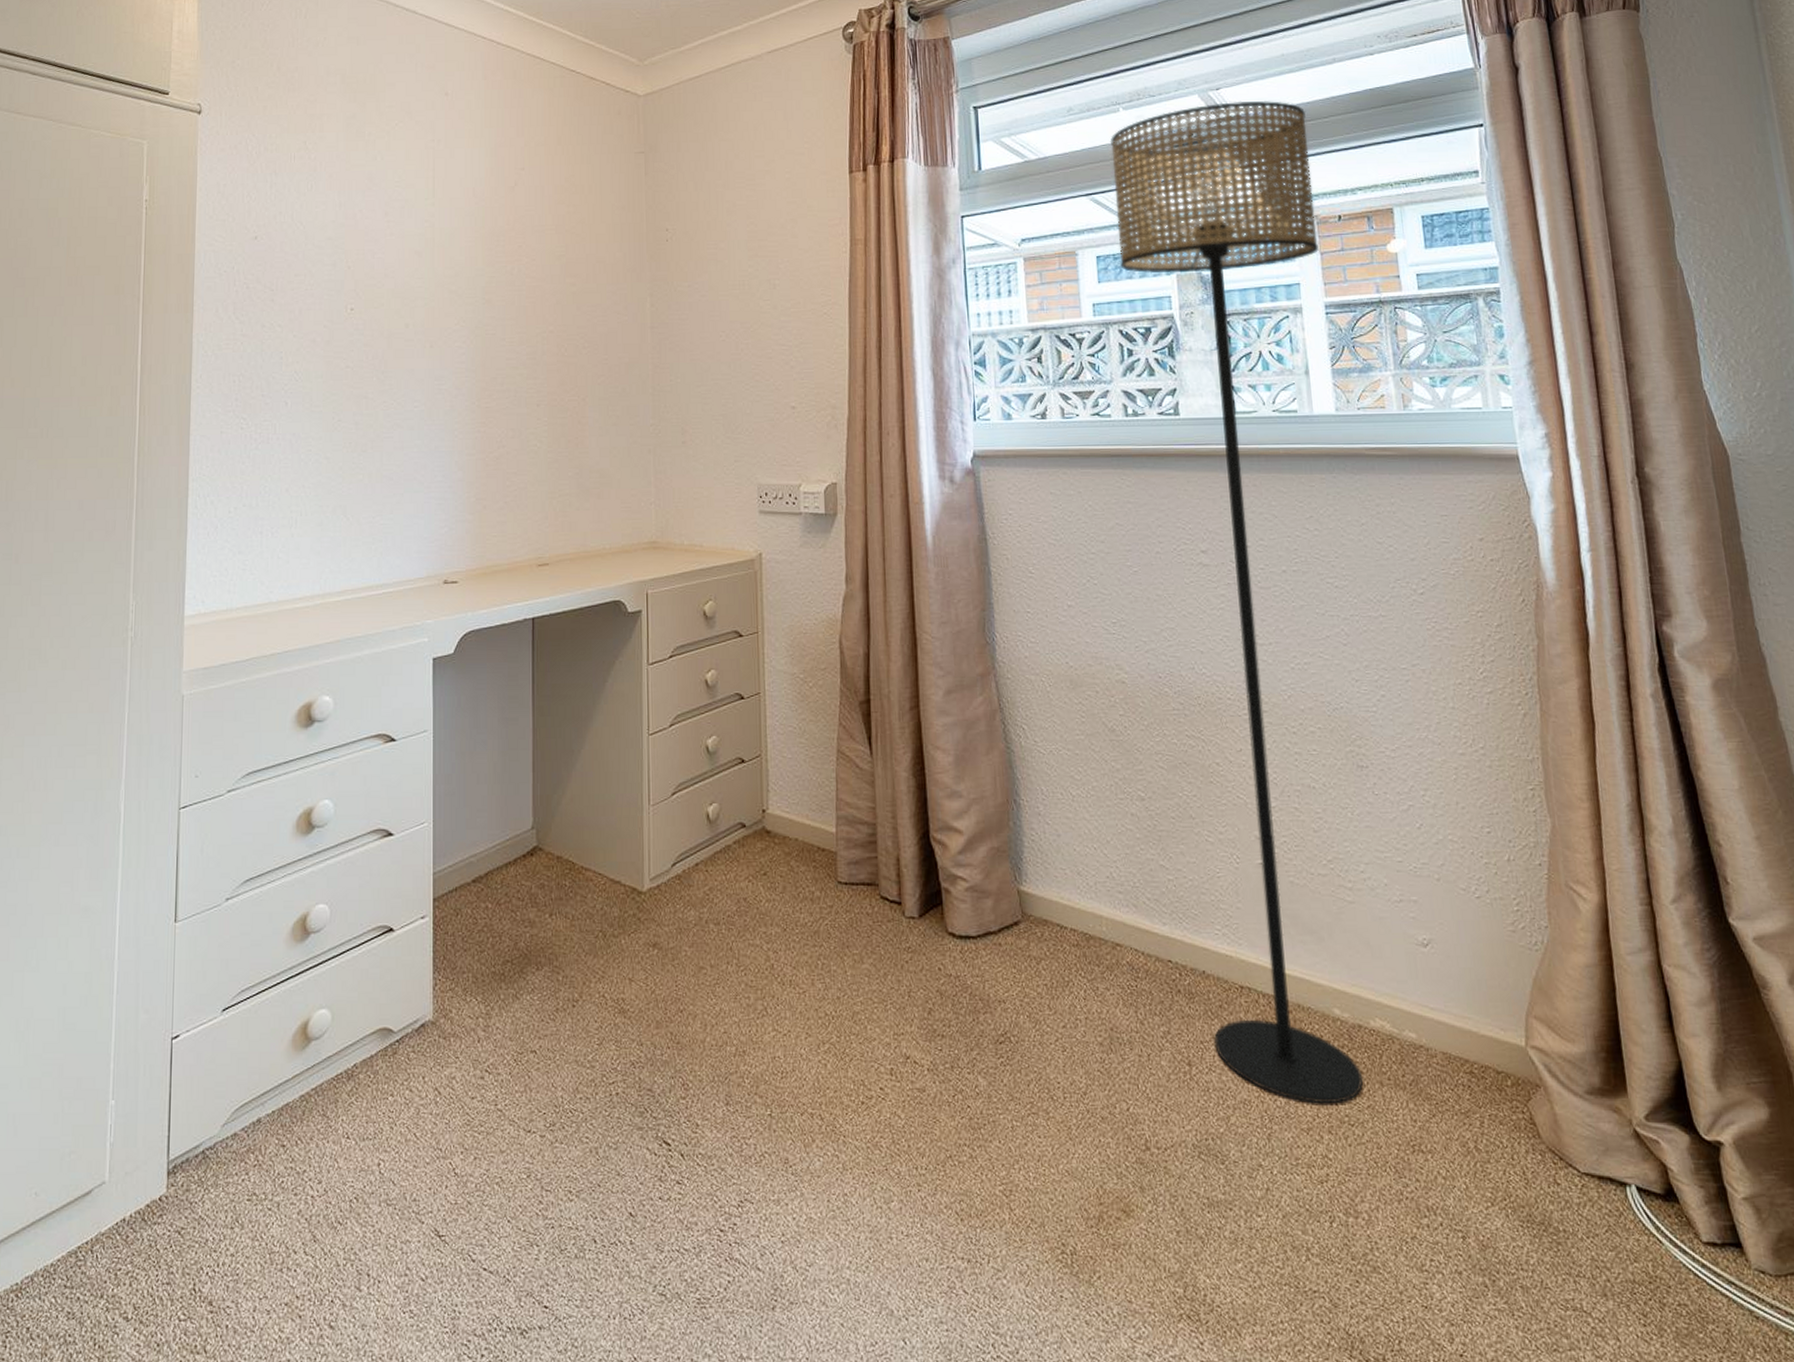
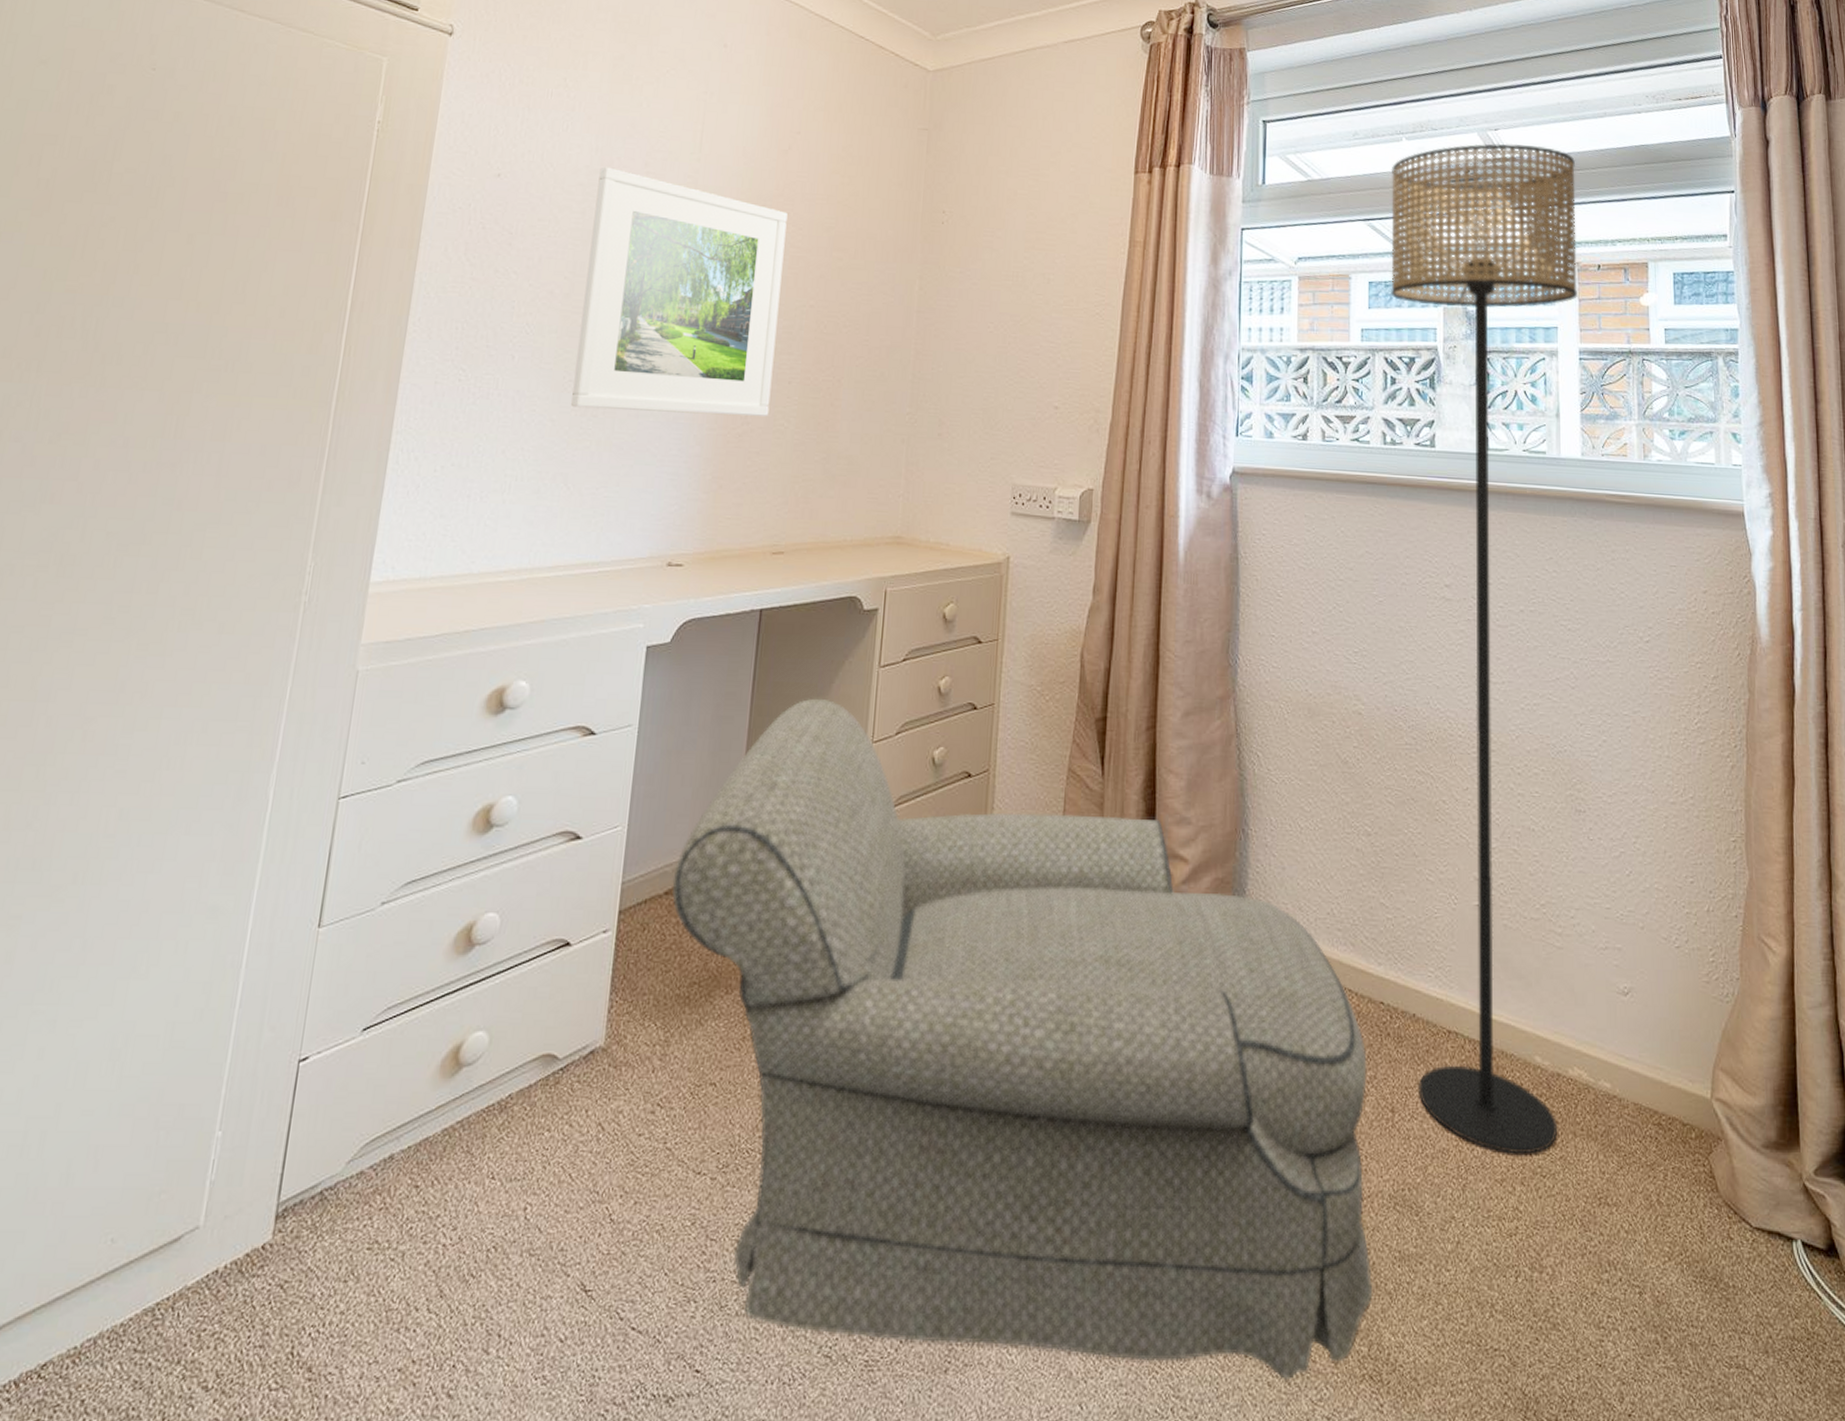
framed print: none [341,220,522,445] -> present [570,167,788,416]
armchair: none [478,697,1184,1320] -> present [672,698,1373,1381]

